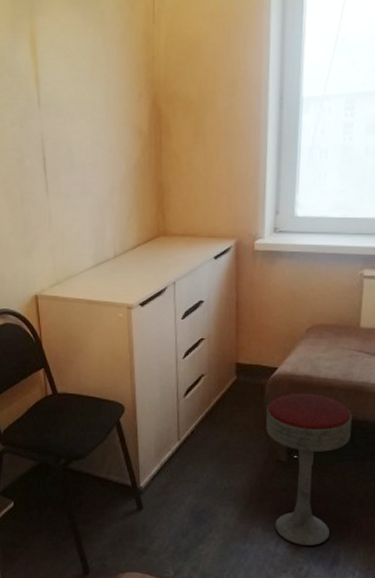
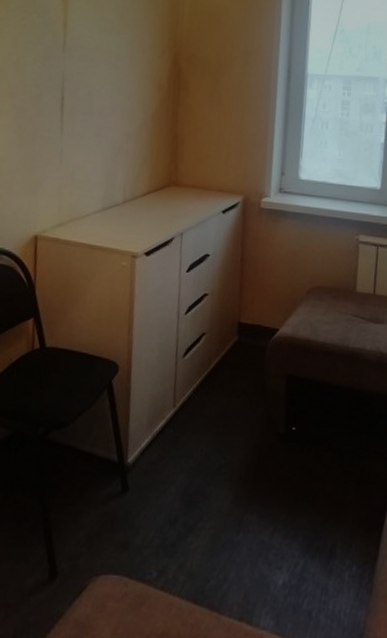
bar stool: present [266,393,352,546] -> none [265,357,349,535]

